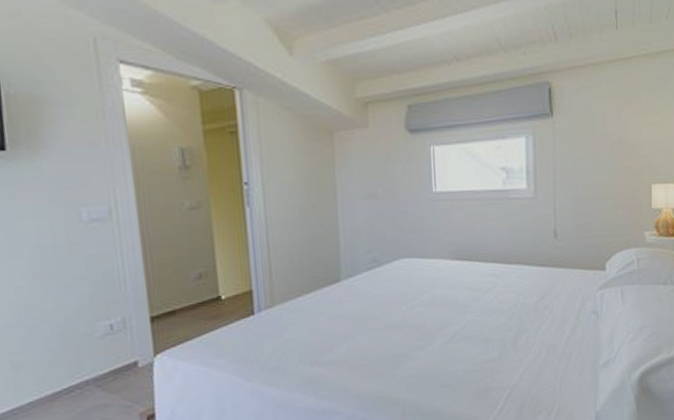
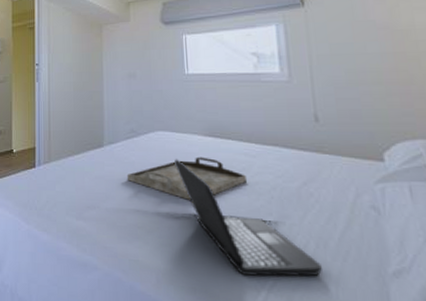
serving tray: none [368,281,492,328] -> present [126,156,248,200]
laptop: none [421,286,551,390] -> present [174,159,323,277]

